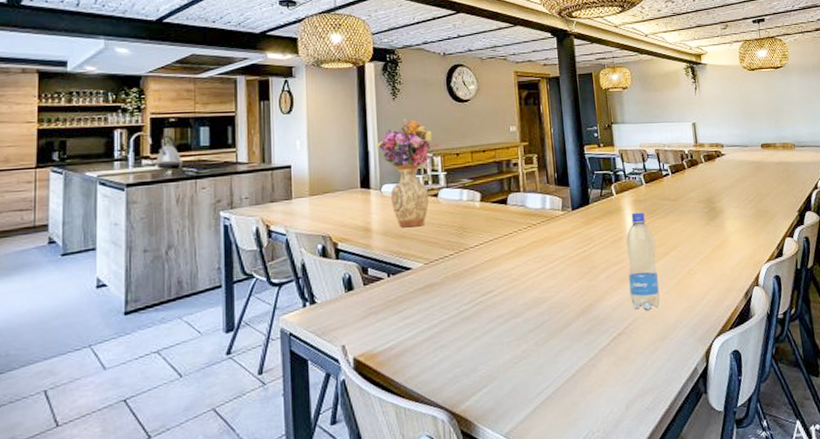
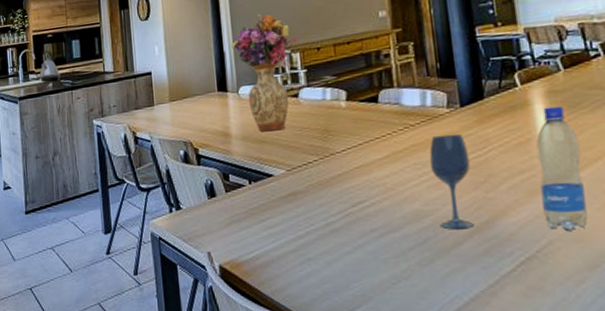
wineglass: none [547,232,580,314] -> present [429,133,474,230]

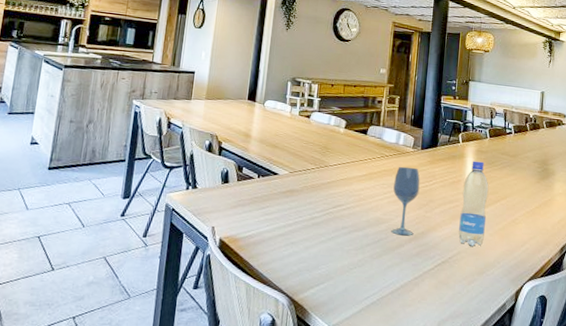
kettle: present [39,50,61,83] -> none [89,30,111,60]
flower arrangement: present [231,13,301,132] -> none [266,47,321,141]

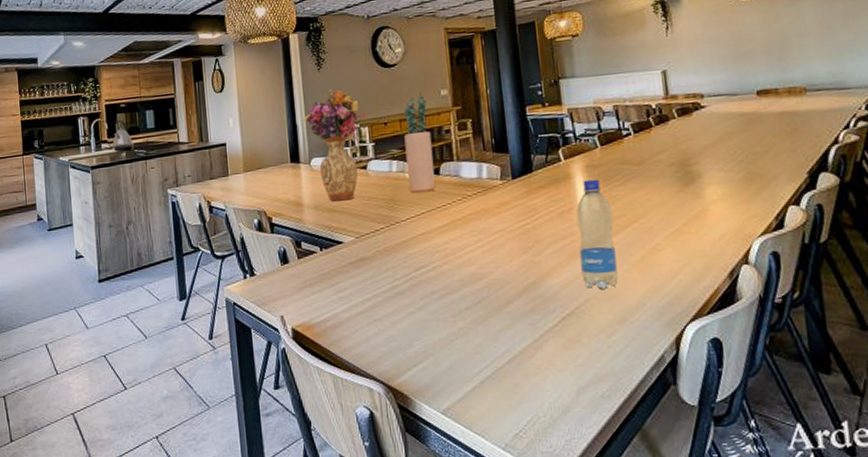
kettle: none [89,30,111,60] -> present [111,120,134,153]
flower arrangement: none [266,47,321,141] -> present [304,89,370,202]
vase: none [341,66,368,147] -> present [404,92,436,194]
wineglass: present [391,166,420,236] -> none [484,203,523,291]

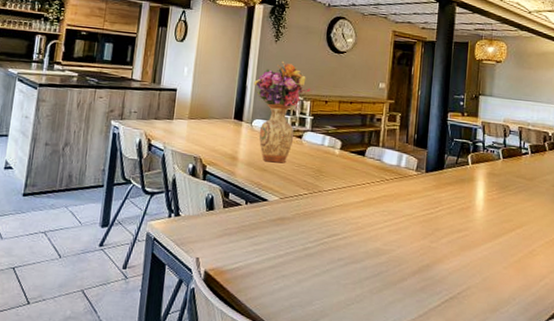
kettle: present [111,120,134,153] -> none [64,46,87,78]
vase: present [404,92,436,194] -> none [336,80,366,170]
bottle: present [576,179,618,289] -> none [468,185,503,281]

